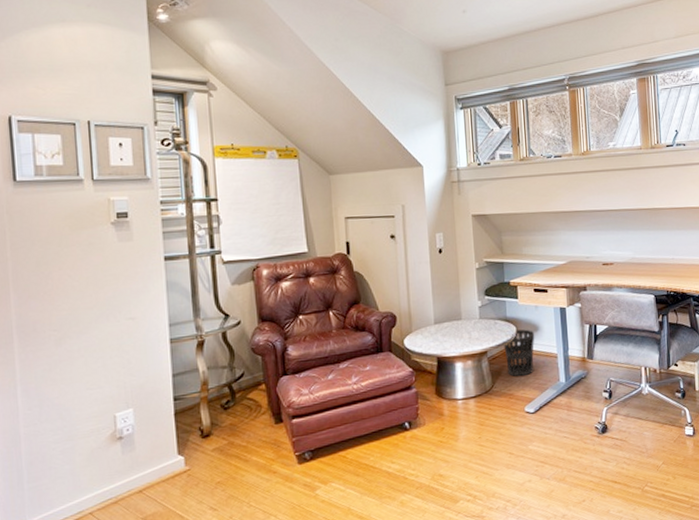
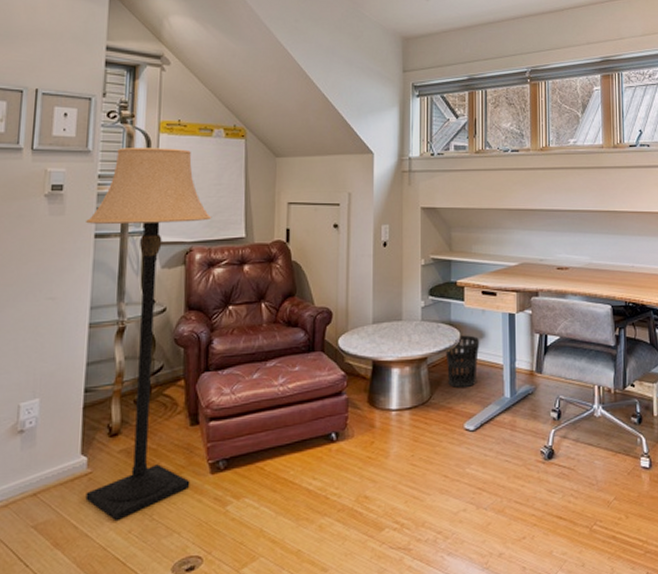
lamp: none [154,171,281,509] -> present [85,148,212,520]

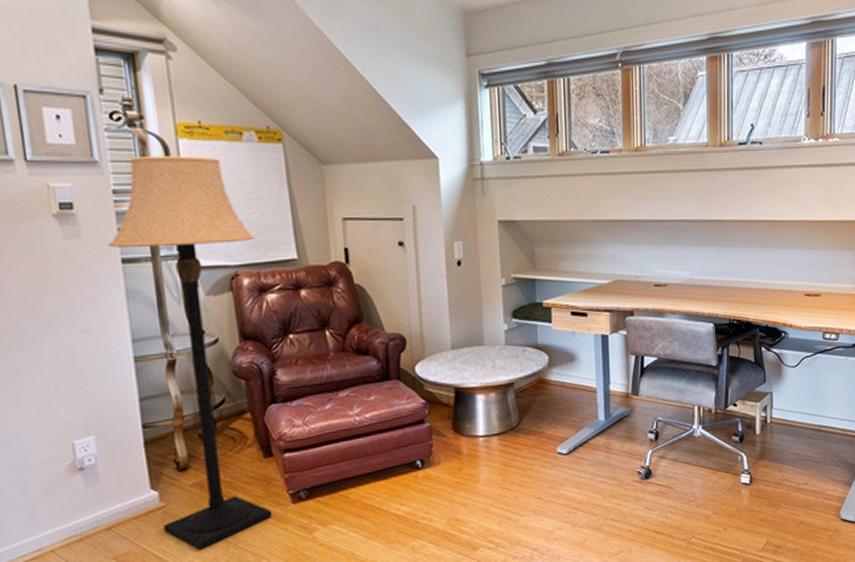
wastebasket: present [445,335,480,389] -> none [533,358,571,413]

